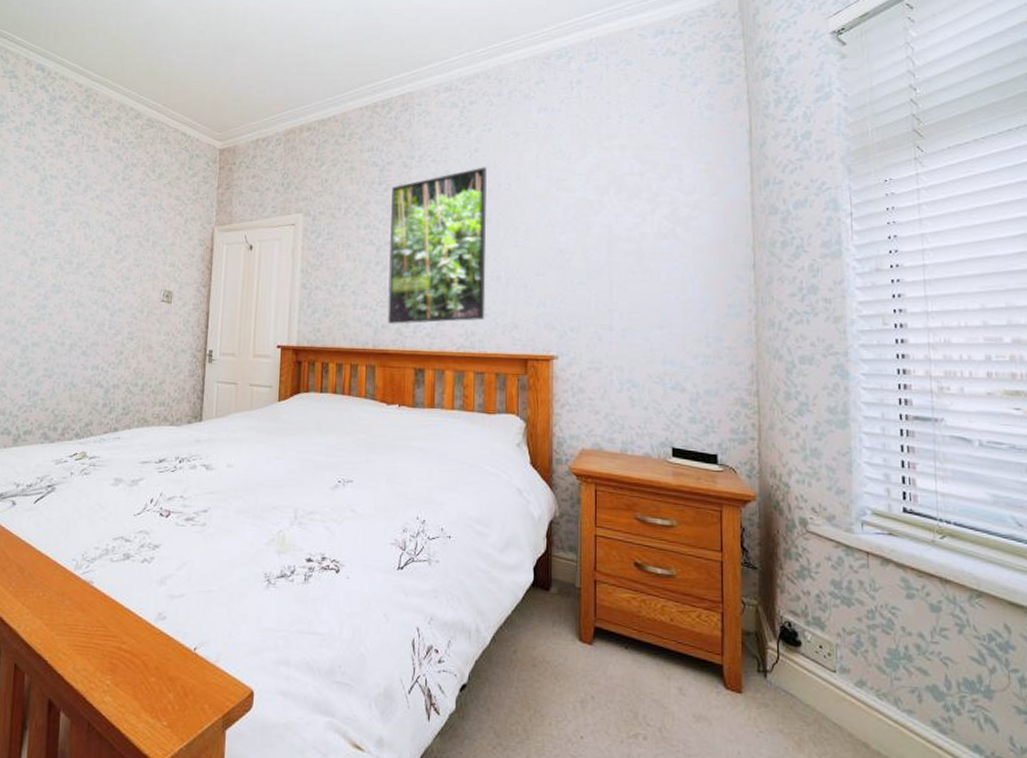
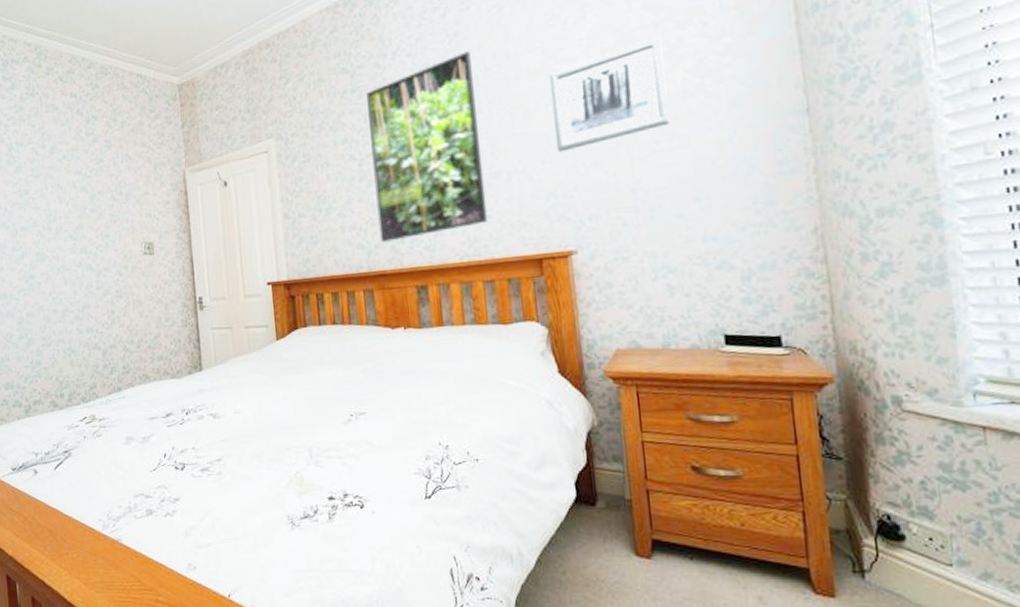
wall art: none [550,184,646,268] -> present [549,36,670,153]

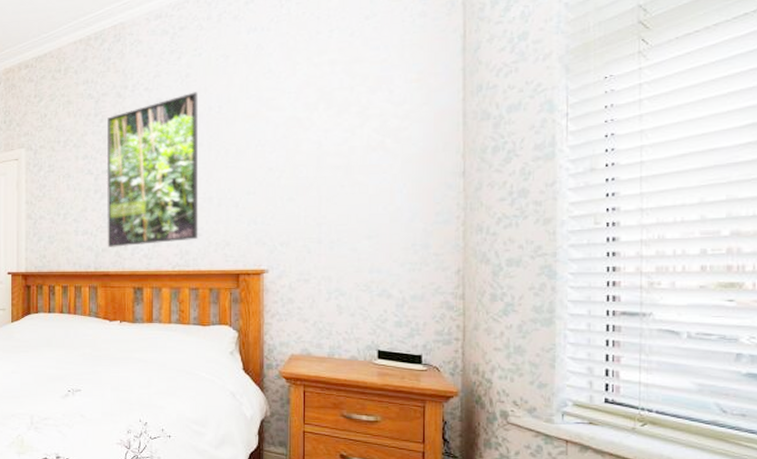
wall art: present [549,36,670,153] -> none [260,98,355,186]

